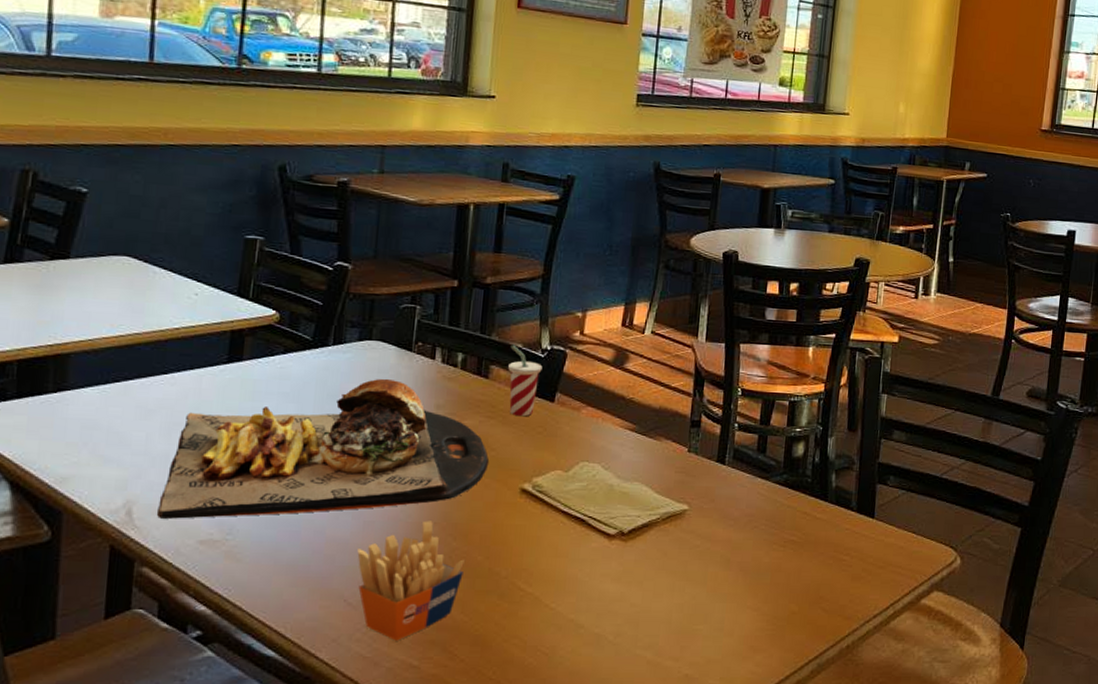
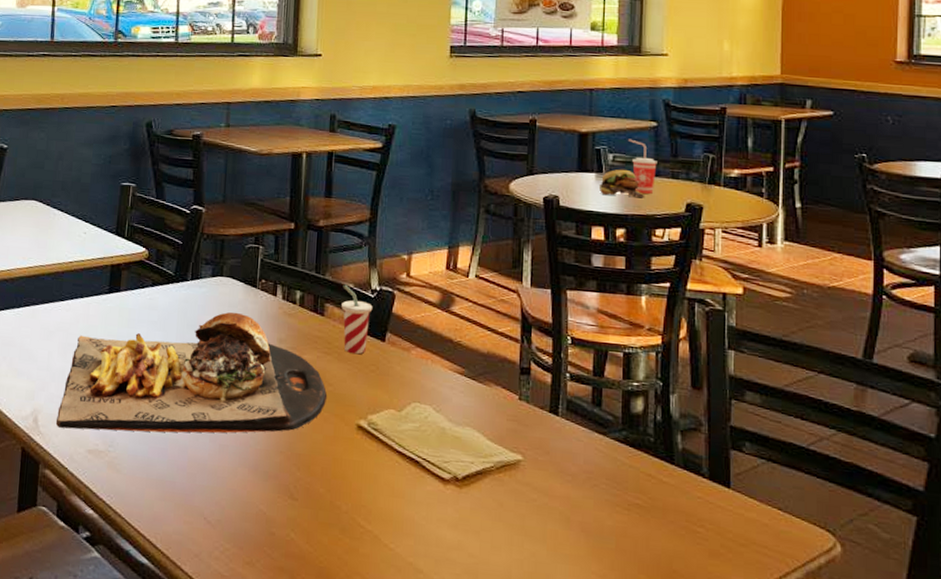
french fries: present [357,521,466,641] -> none [214,449,309,563]
burger: none [776,225,819,254] -> present [598,169,645,199]
beverage cup: none [807,195,832,249] -> present [629,139,657,194]

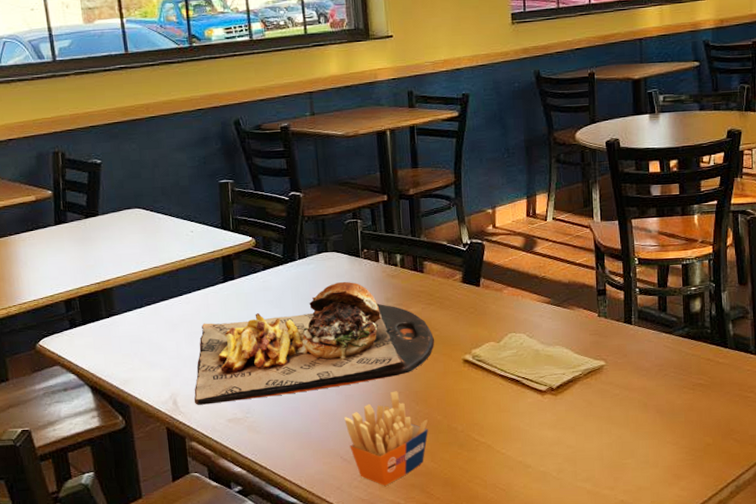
french fries: none [214,449,309,563] -> present [344,391,429,486]
beverage cup: present [341,284,373,355] -> none [437,242,466,301]
burger: present [598,169,645,199] -> none [652,107,693,133]
beverage cup: present [629,139,657,194] -> none [676,80,701,127]

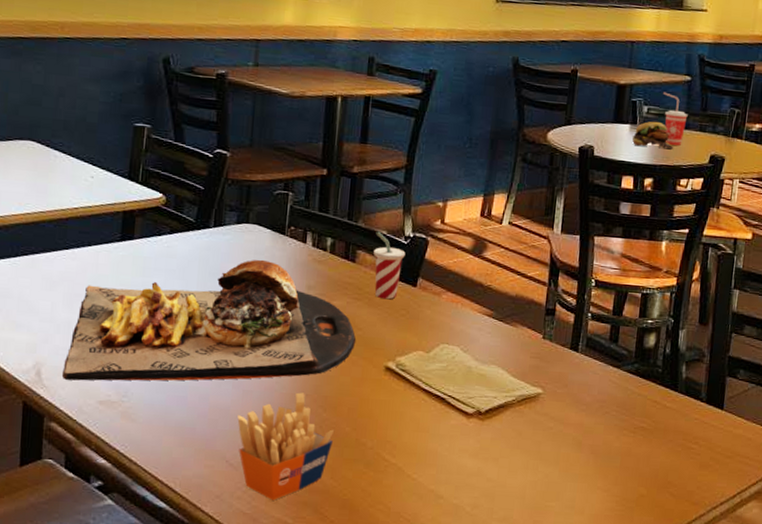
beverage cup: none [437,242,466,301] -> present [374,231,406,300]
burger: none [652,107,693,133] -> present [632,121,674,150]
beverage cup: none [676,80,701,127] -> present [663,92,688,146]

